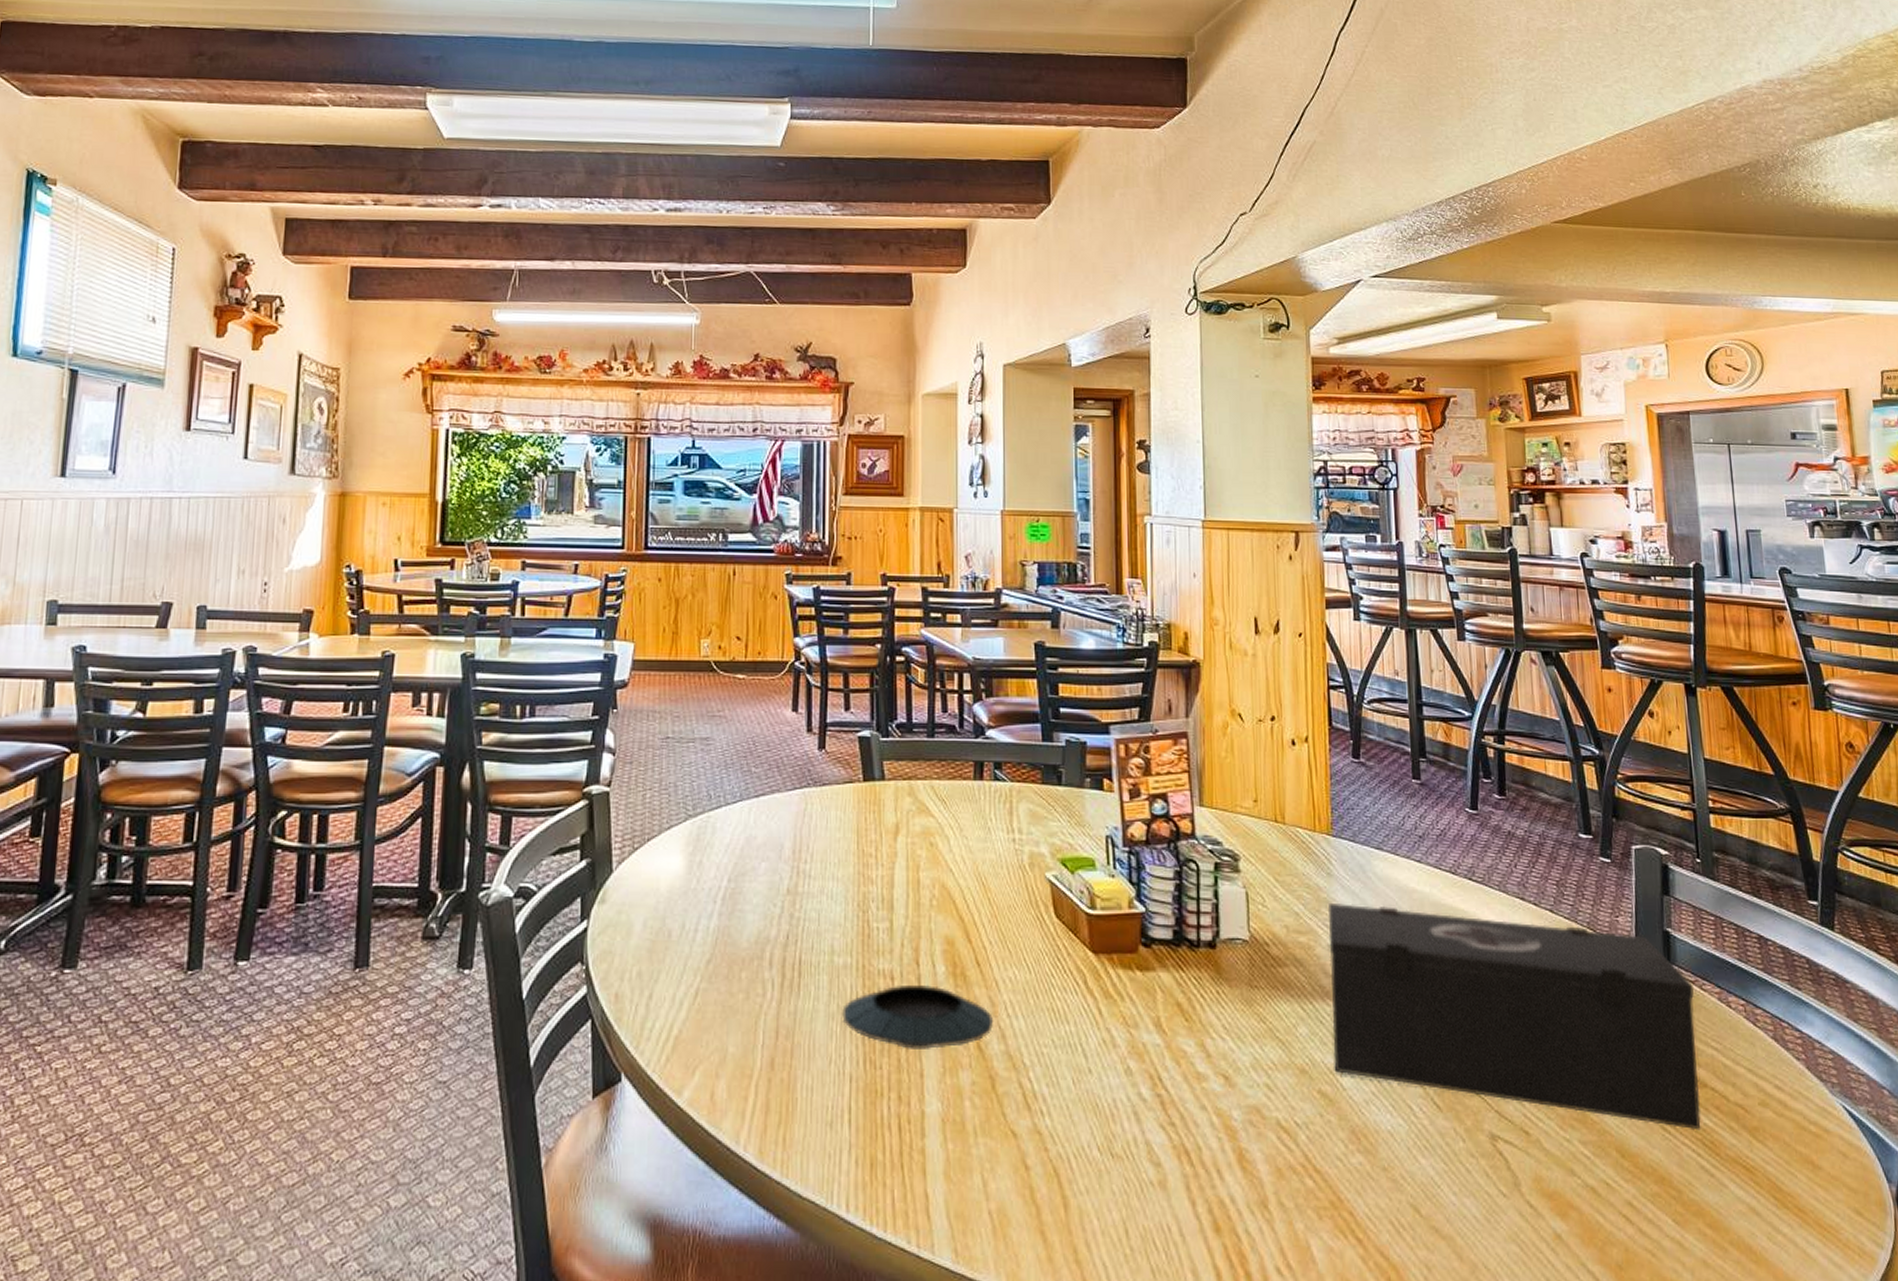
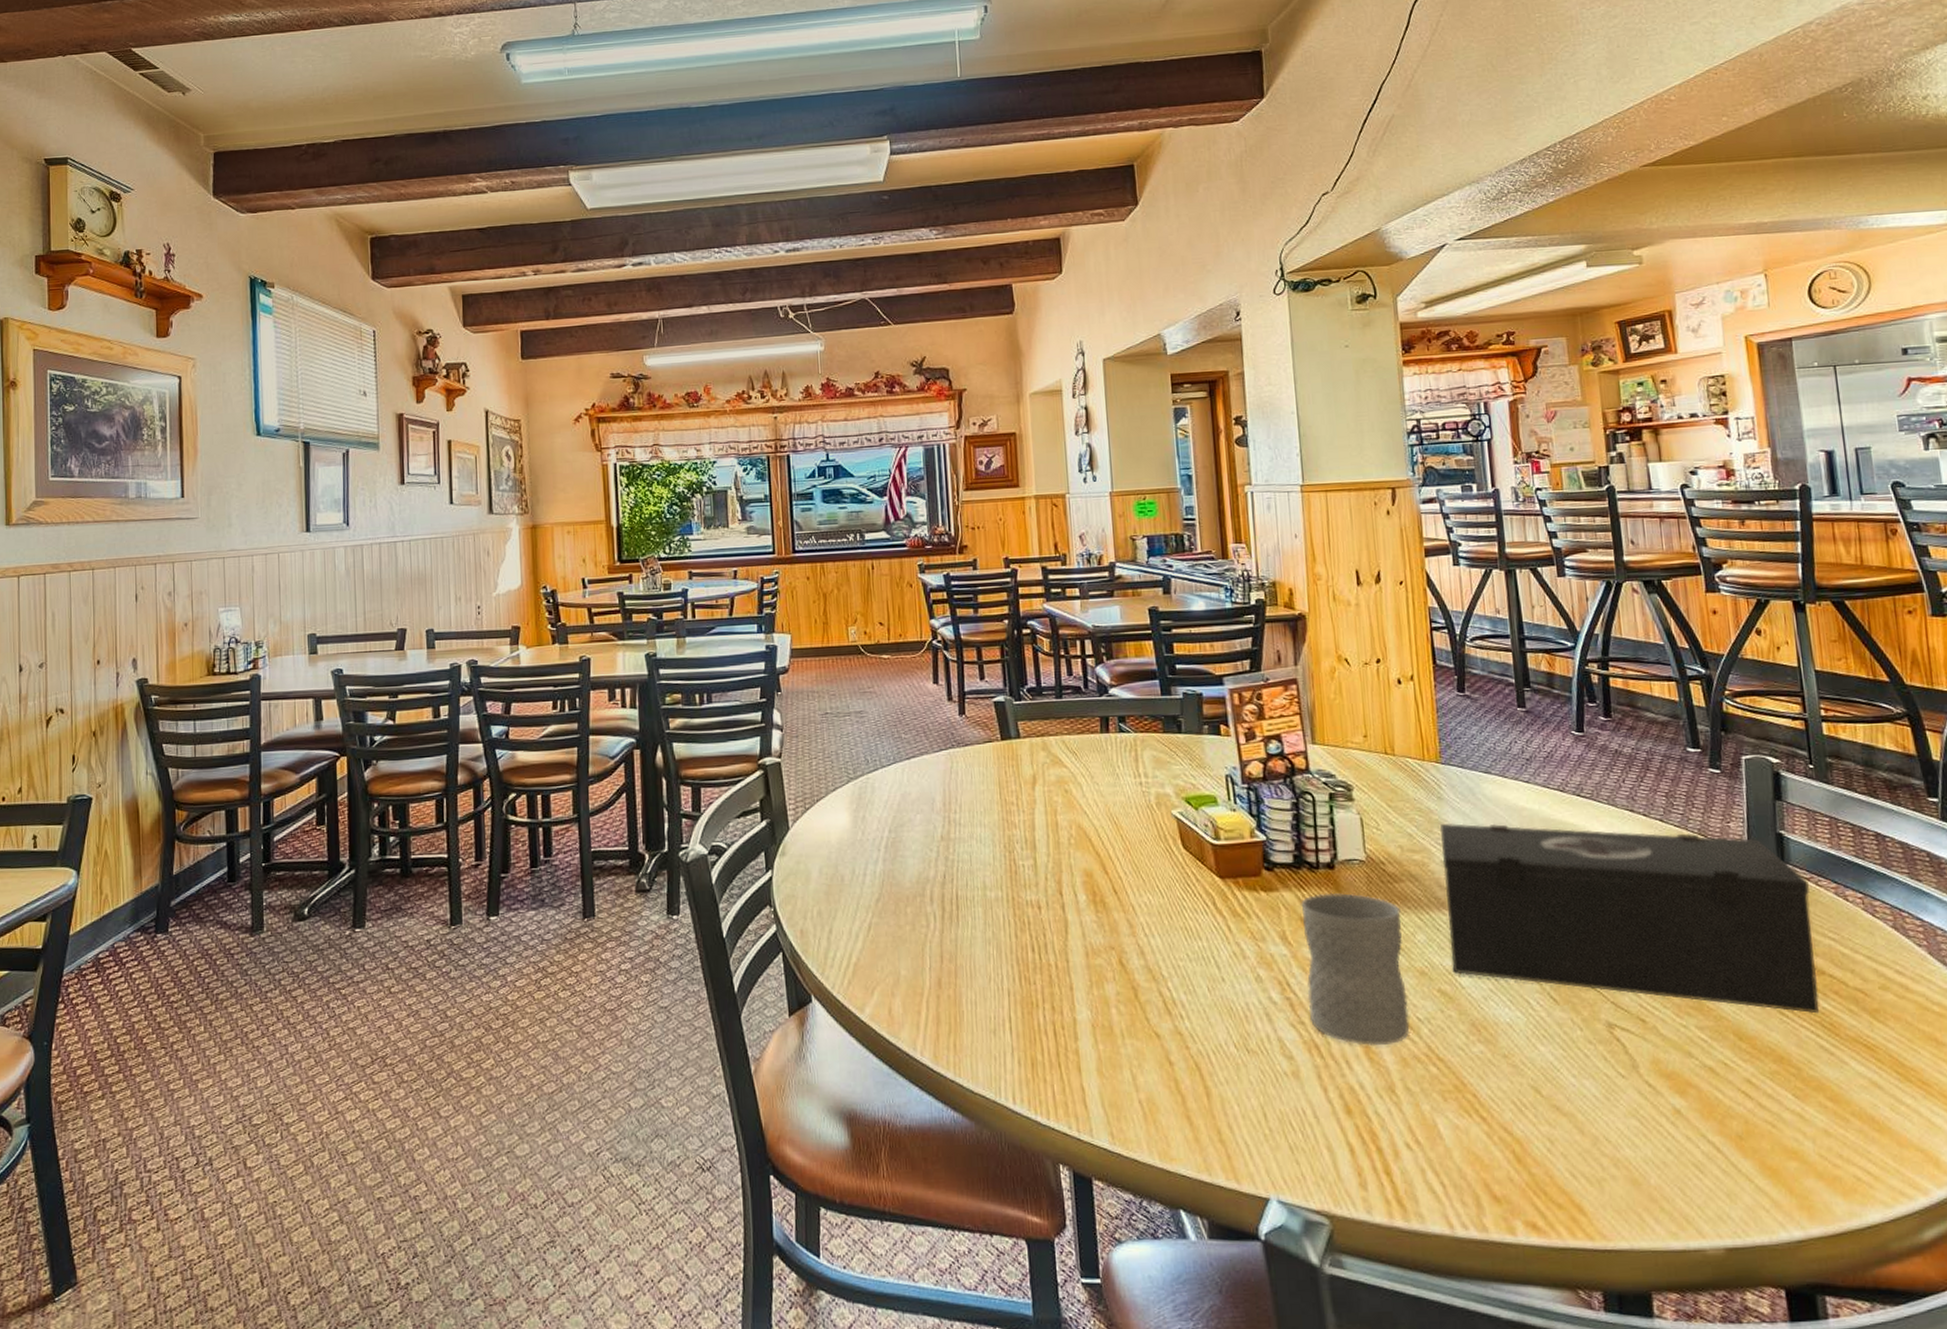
saucer: present [842,984,993,1049] -> none [997,912,1132,967]
mug: none [1178,975,1287,1154] -> present [1301,892,1410,1047]

